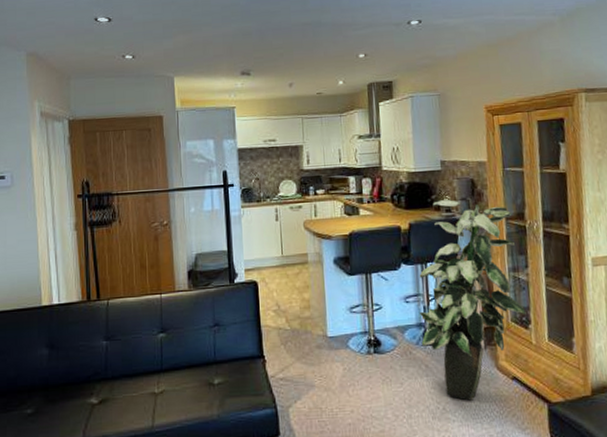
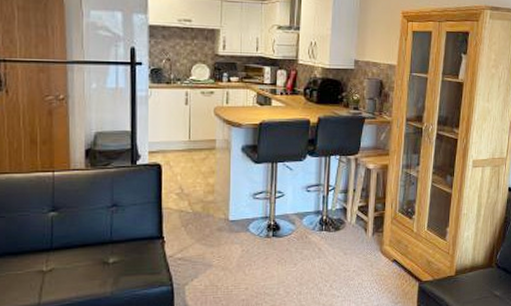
indoor plant: present [419,200,527,401] -> none [317,98,413,280]

